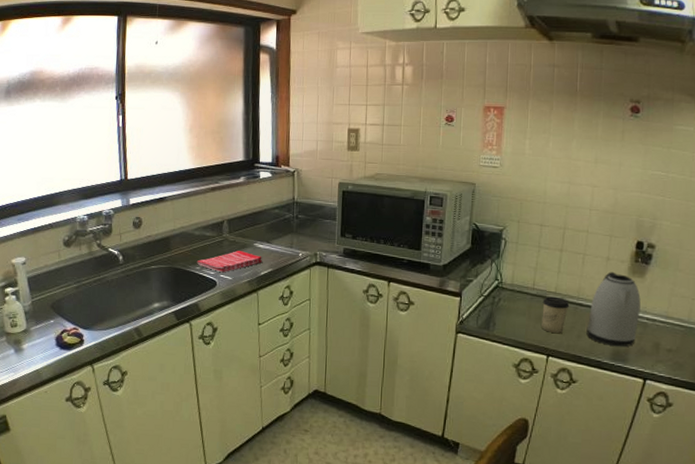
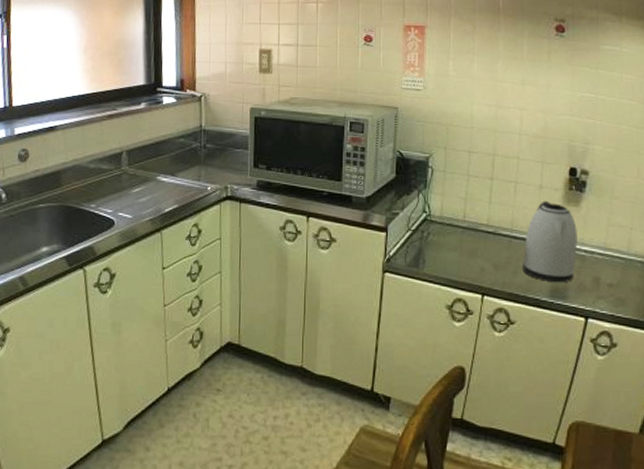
dish towel: present [196,251,262,273] -> none [91,185,166,211]
cup: present [541,296,570,333] -> none [474,229,503,269]

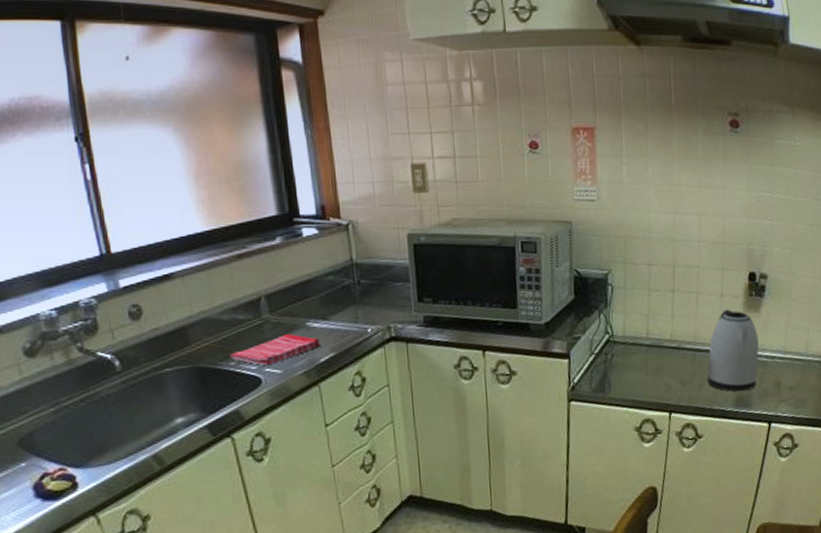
dish towel: none [91,185,166,211] -> present [229,334,320,366]

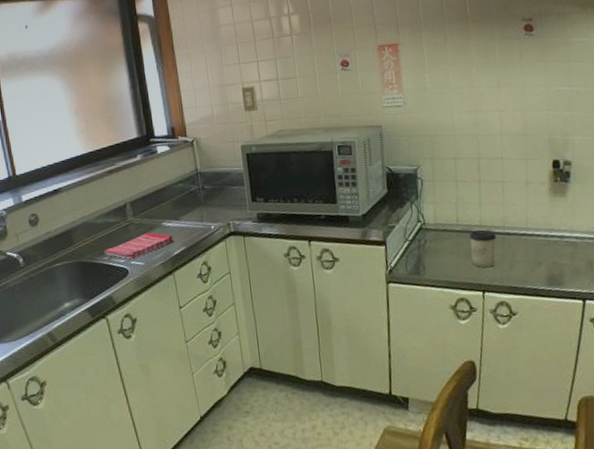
cup: none [659,344,688,386] -> present [469,229,497,267]
kettle: present [707,309,759,392] -> none [517,195,569,272]

